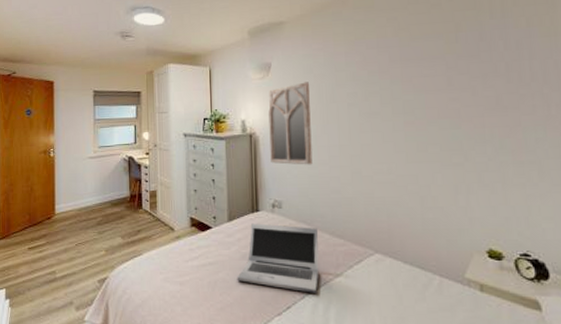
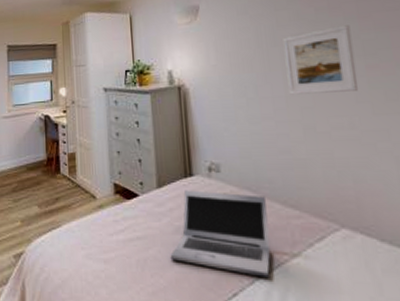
home mirror: present [268,82,313,165] -> none [198,24,255,121]
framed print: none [340,87,398,145] -> present [283,25,359,95]

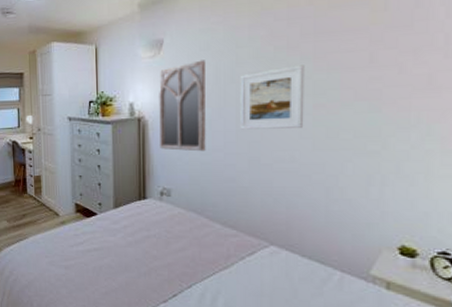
laptop: present [170,190,271,277] -> none [122,211,208,283]
home mirror: none [198,24,255,121] -> present [159,60,206,152]

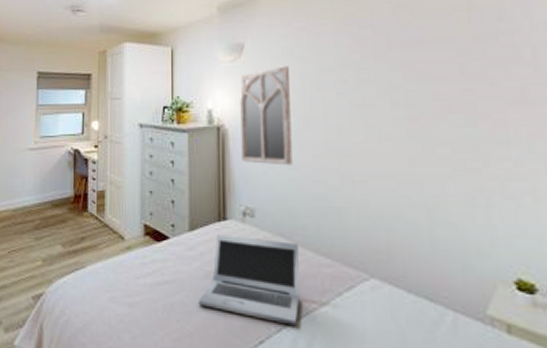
laptop: none [122,211,208,283] -> present [198,234,300,325]
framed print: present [240,65,305,130] -> none [326,74,398,142]

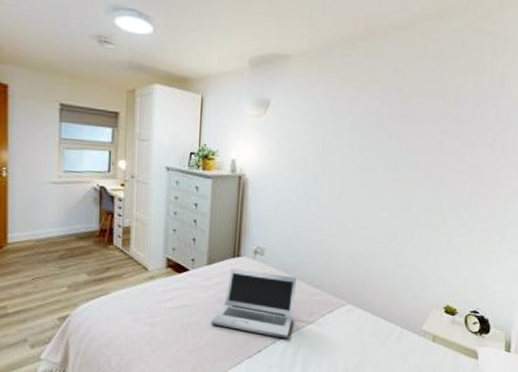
home mirror: present [240,66,293,166] -> none [258,126,307,214]

